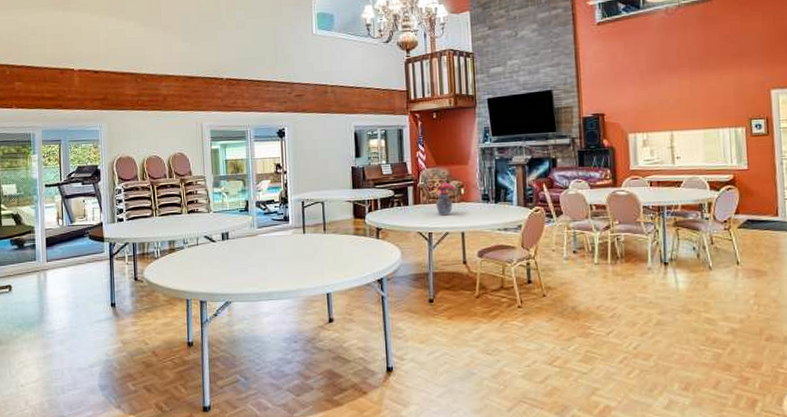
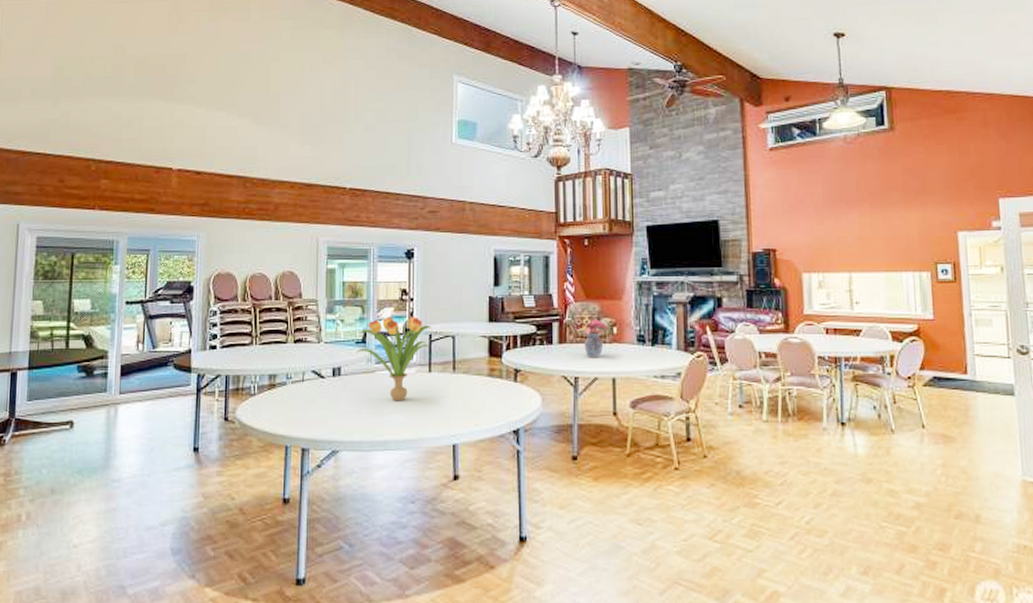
flower arrangement: none [241,186,304,259] -> present [357,316,432,402]

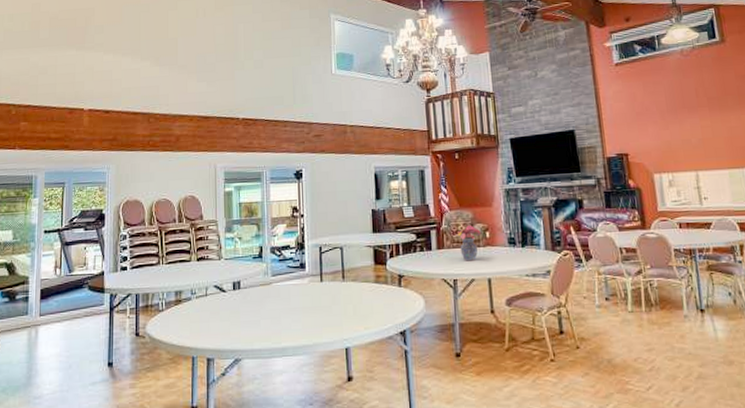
flower arrangement: present [357,316,432,402] -> none [254,231,321,310]

